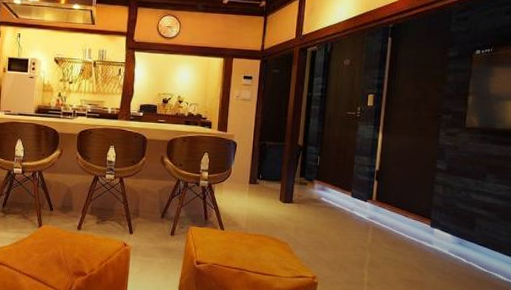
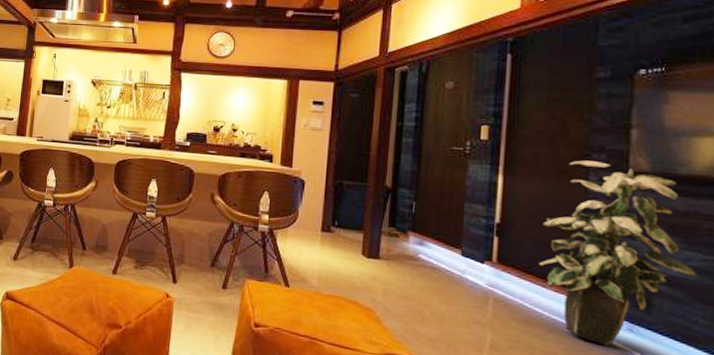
indoor plant: none [404,120,504,257] -> present [539,160,698,347]

